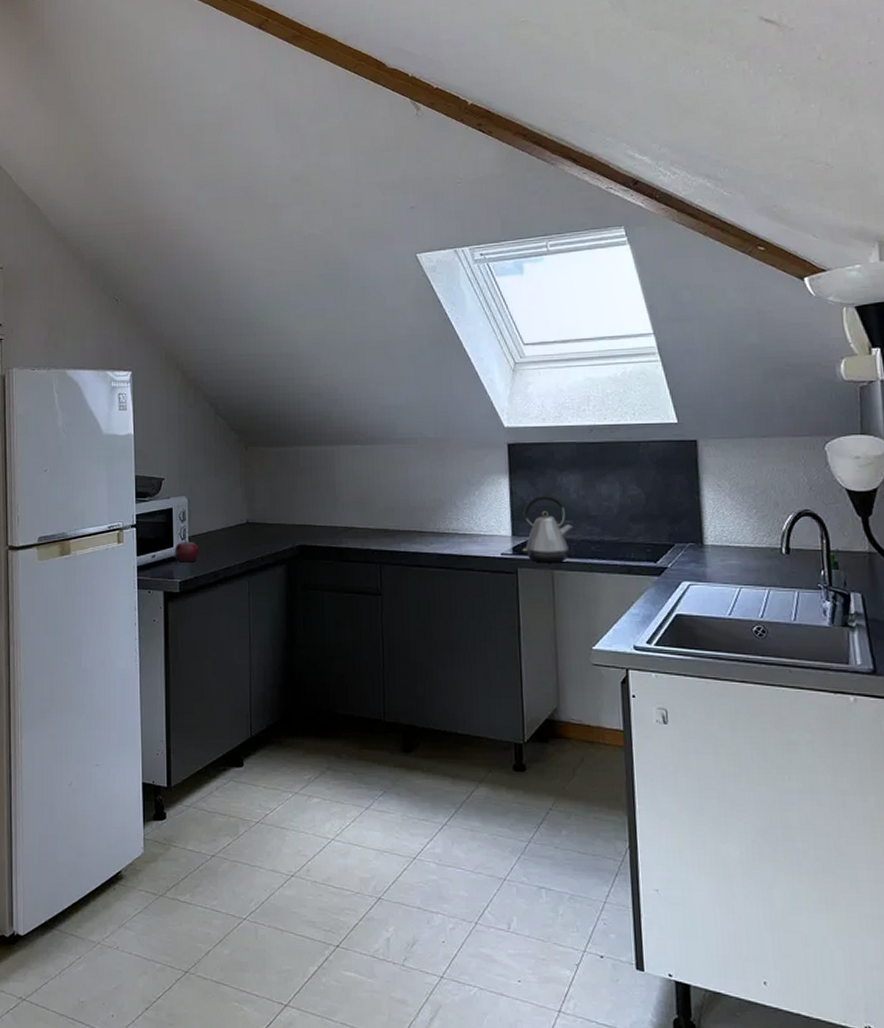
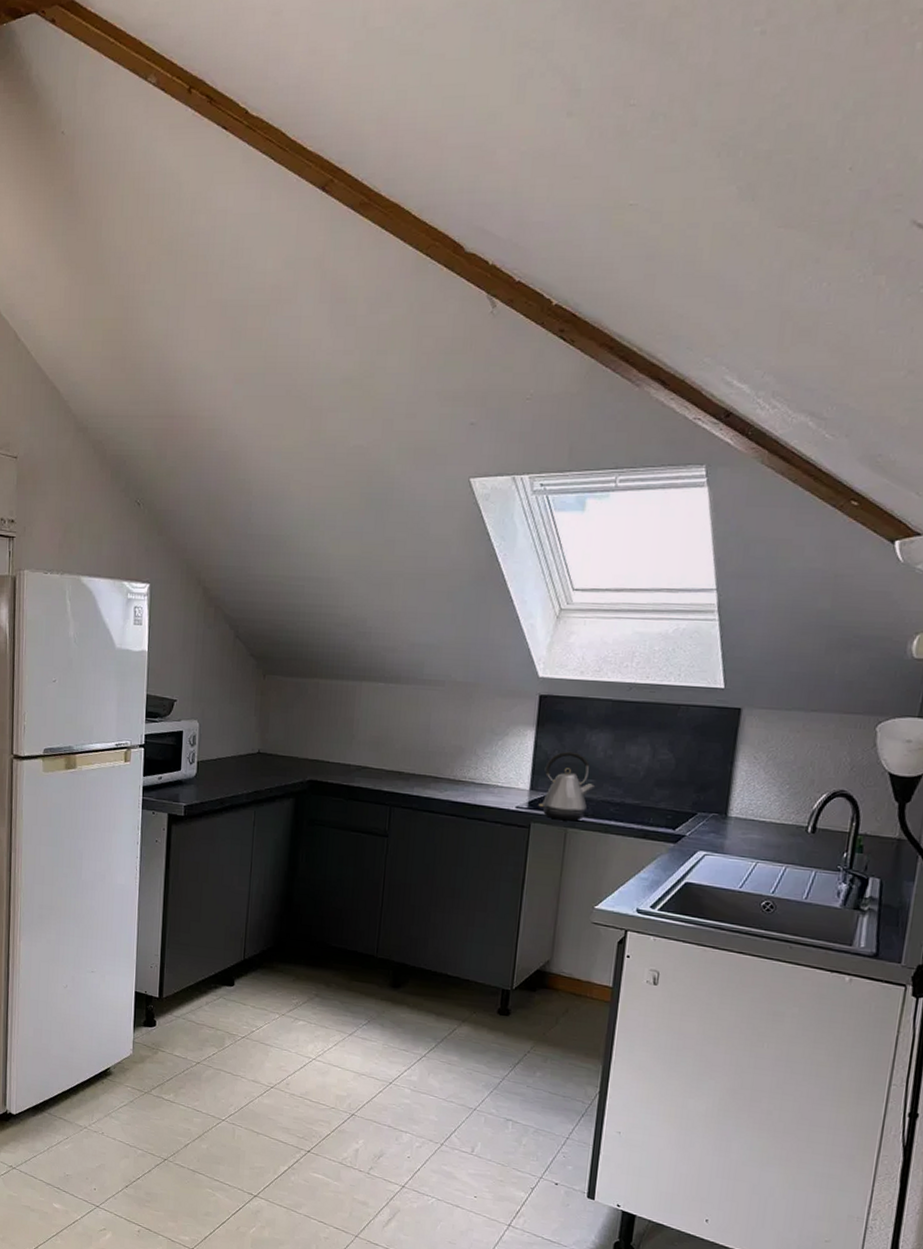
fruit: present [174,538,199,563] -> none [182,763,207,788]

